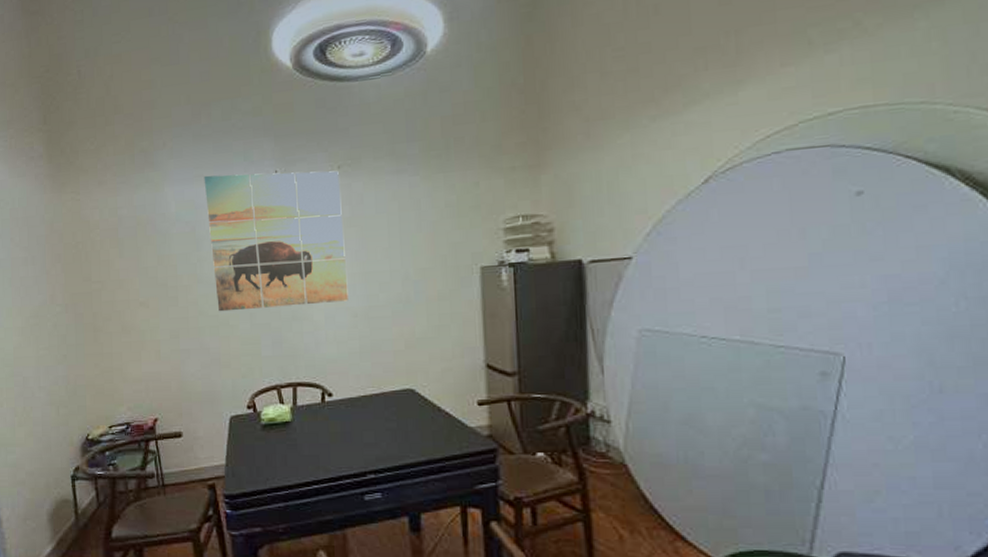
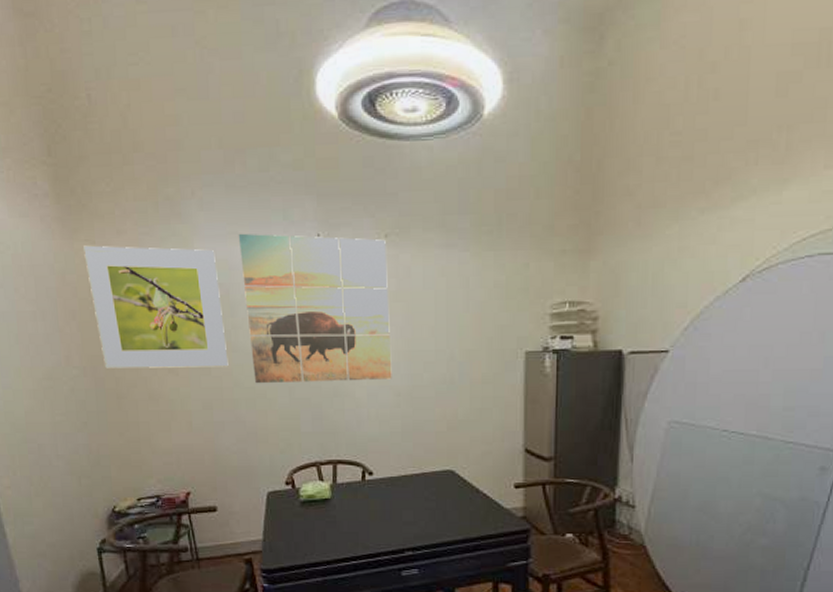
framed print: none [69,192,194,305] -> present [82,245,229,369]

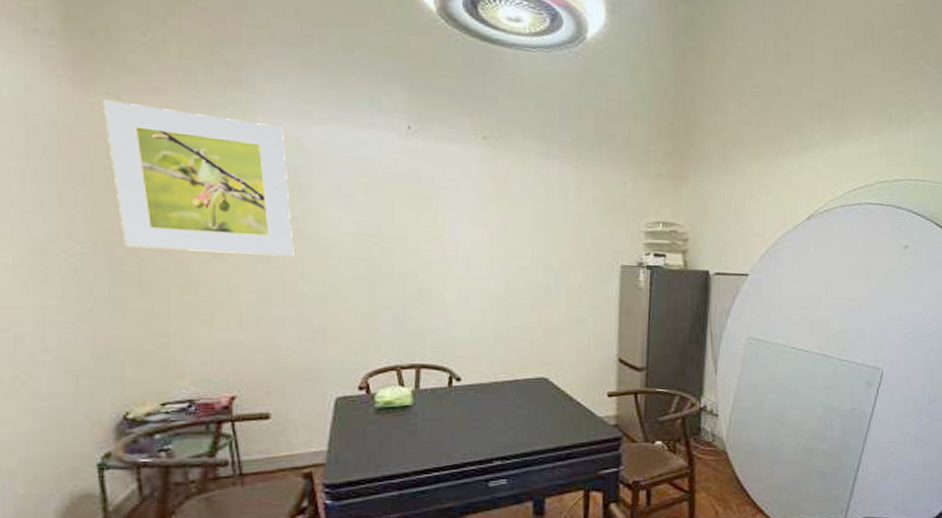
wall art: present [238,233,392,384] -> none [314,113,486,283]

